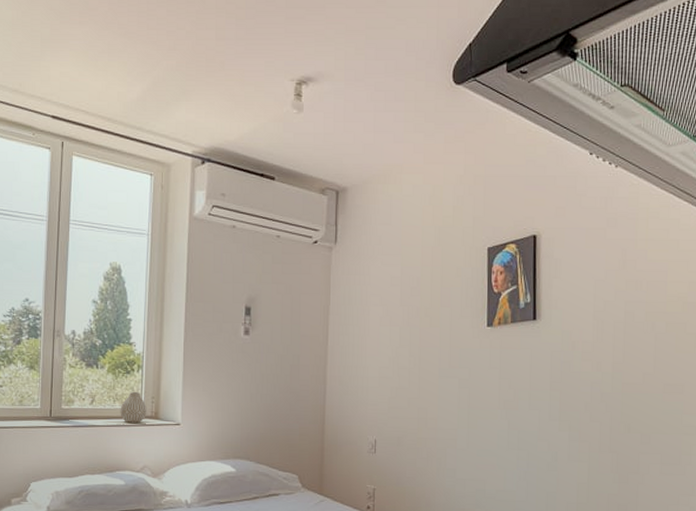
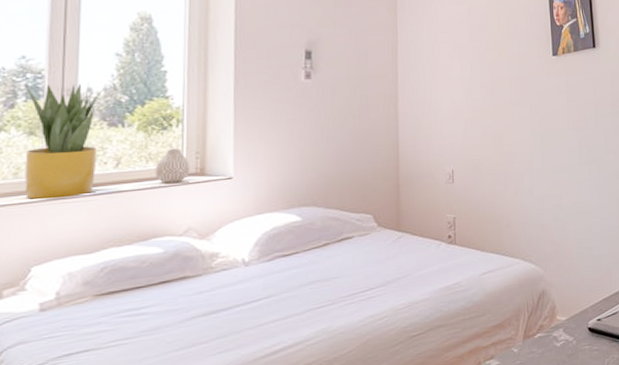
planter: none [27,325,85,427] -> present [25,82,105,200]

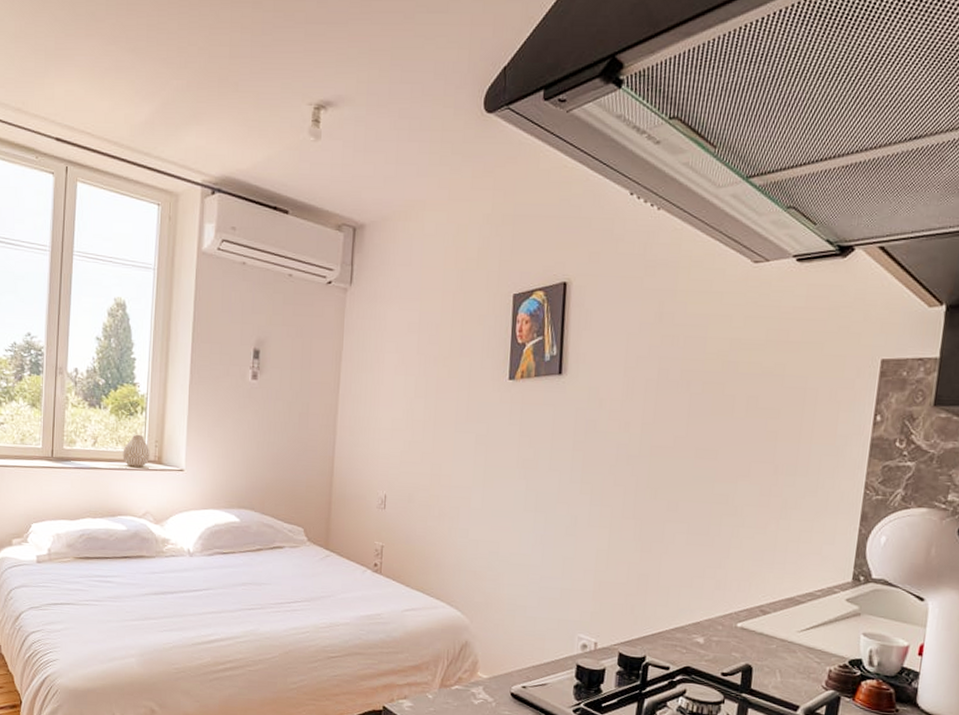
planter: present [25,82,105,200] -> none [29,361,88,468]

